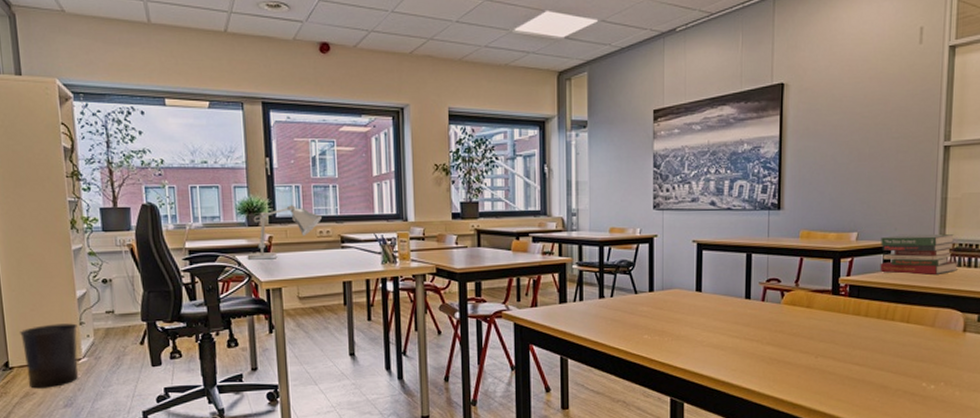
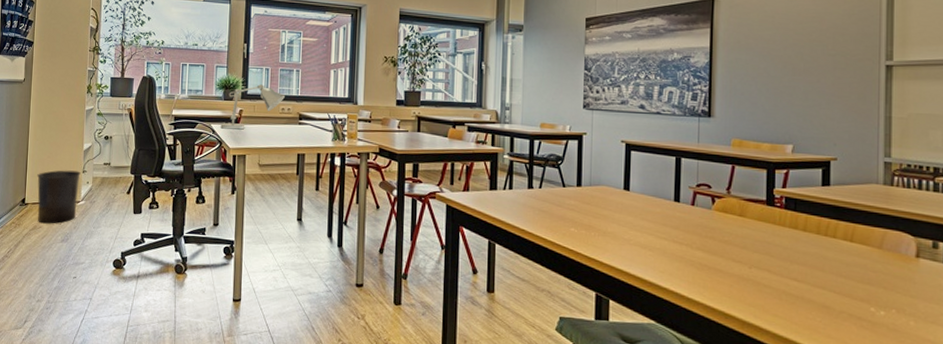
books: present [880,233,958,275] -> none [818,150,907,194]

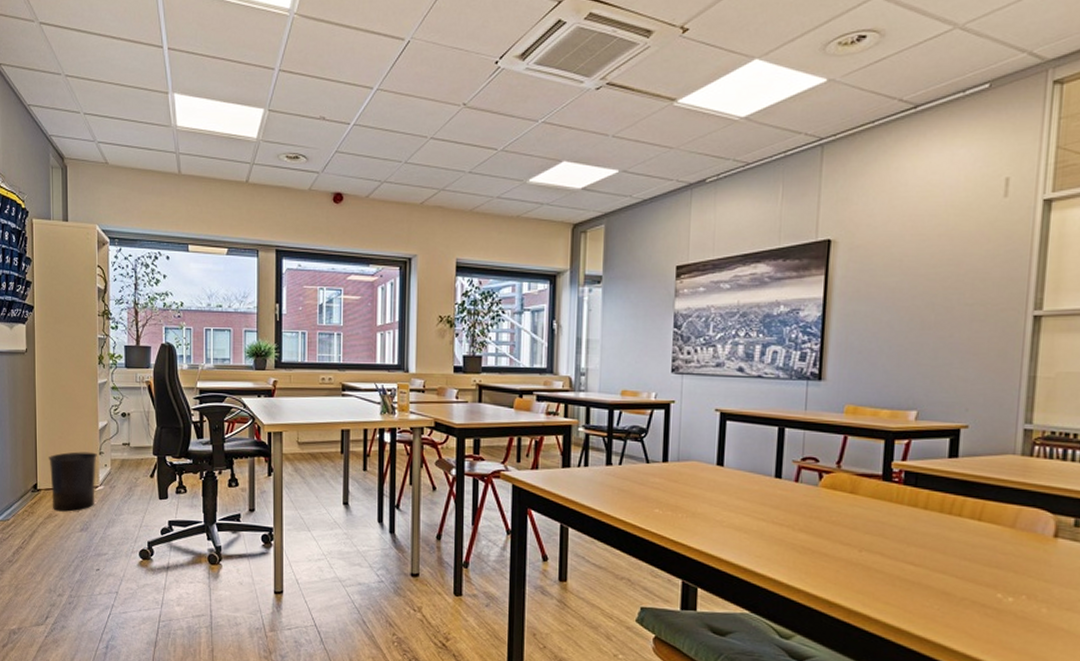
desk lamp: present [220,84,285,130] -> none [252,351,325,403]

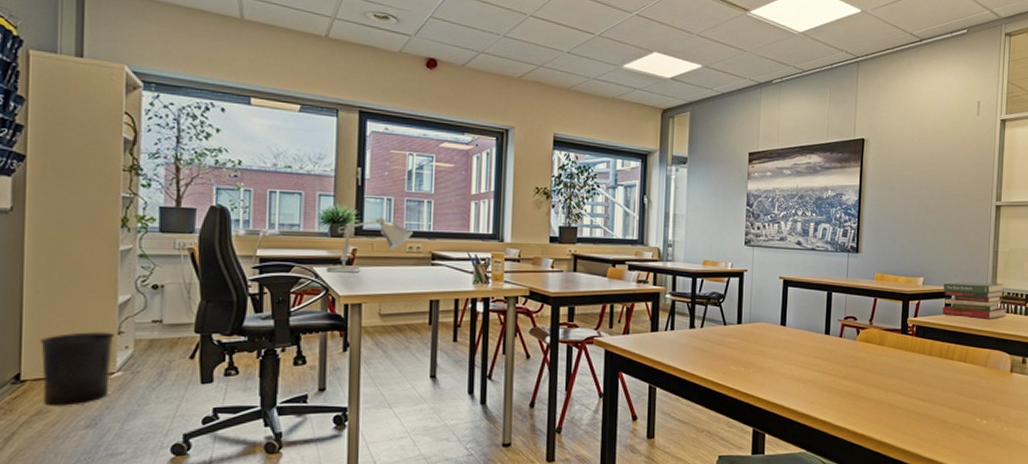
desk lamp: none [252,351,325,403] -> present [326,218,413,273]
books: none [944,416,1049,466] -> present [942,281,1006,319]

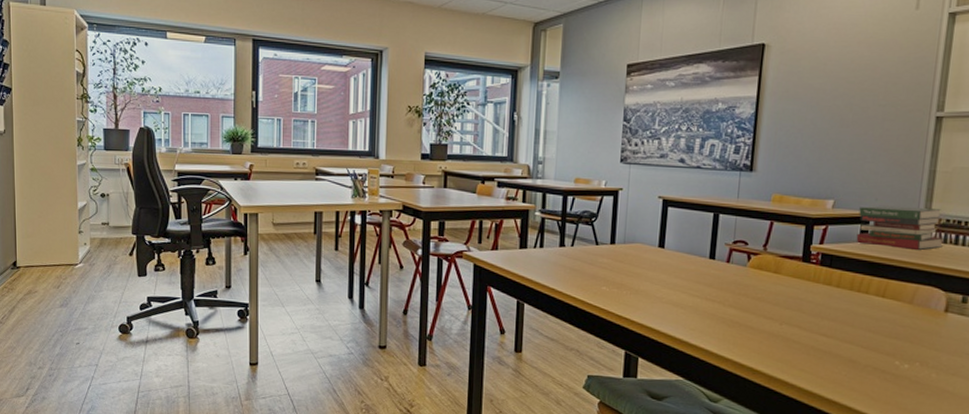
waste bin: present [40,332,115,406] -> none [28,230,77,288]
desk lamp: present [326,218,413,273] -> none [229,136,299,186]

